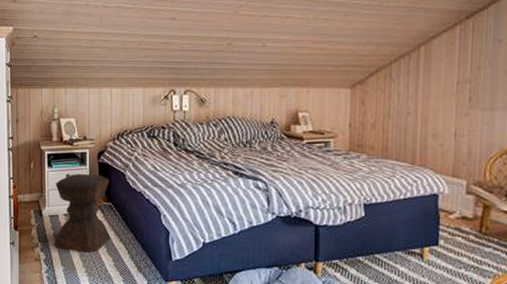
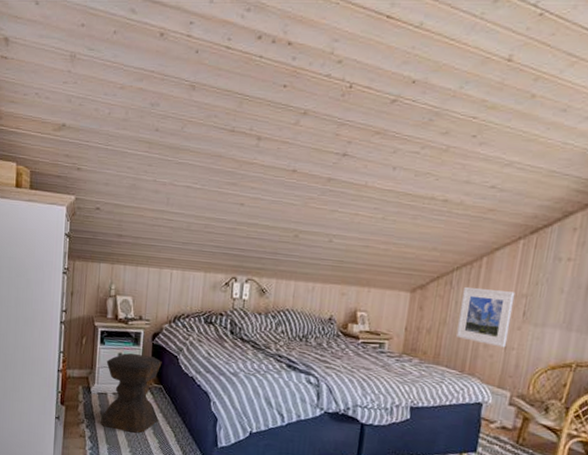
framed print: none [403,78,458,136] -> present [457,287,516,348]

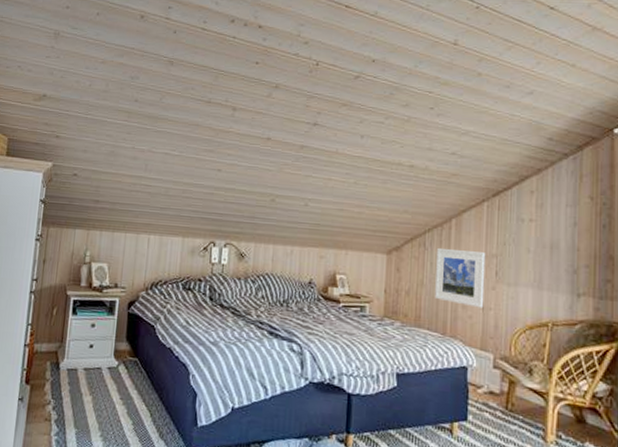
stool: present [100,353,162,433] -> none [68,323,138,414]

